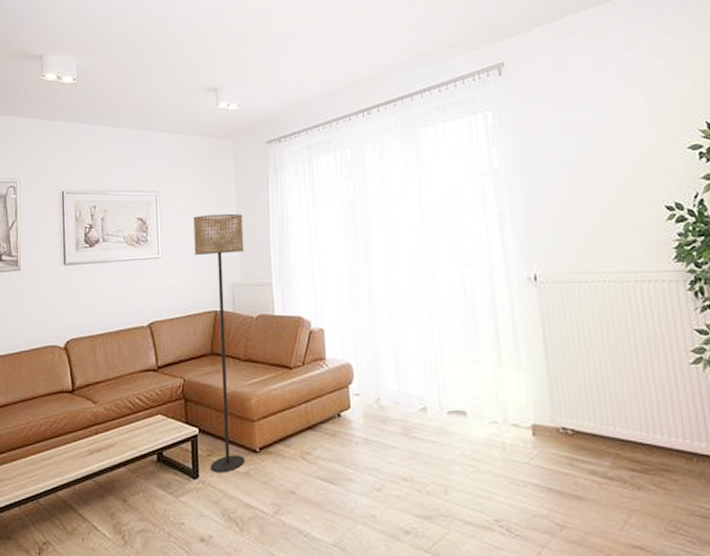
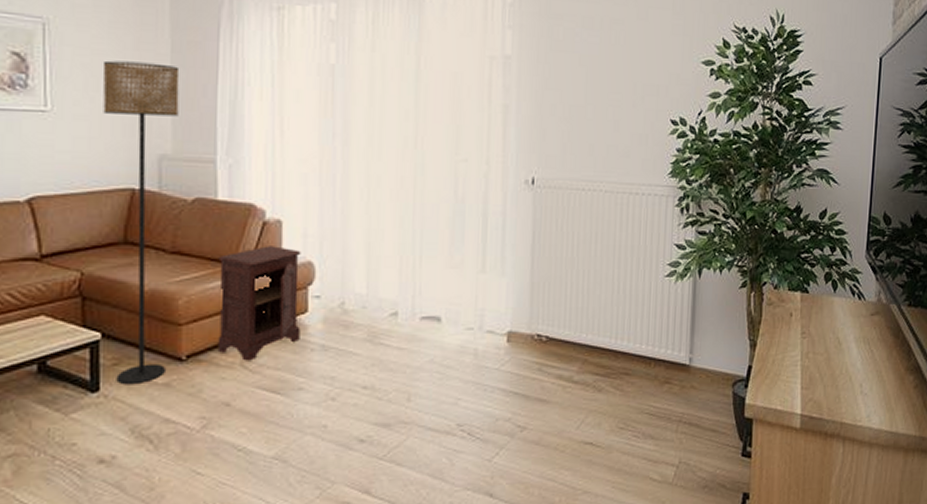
nightstand: none [278,351,346,453] -> present [217,246,301,361]

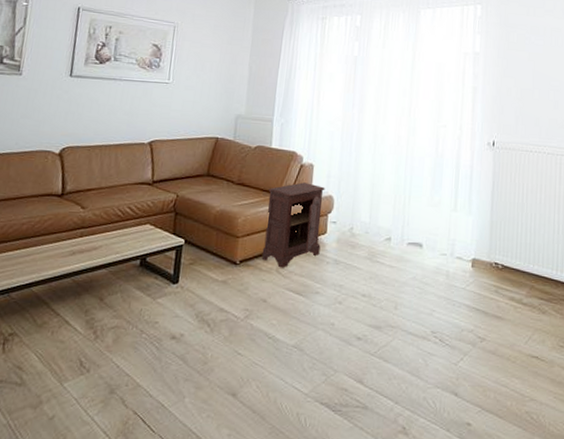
floor lamp: present [102,60,180,385] -> none [190,51,256,281]

